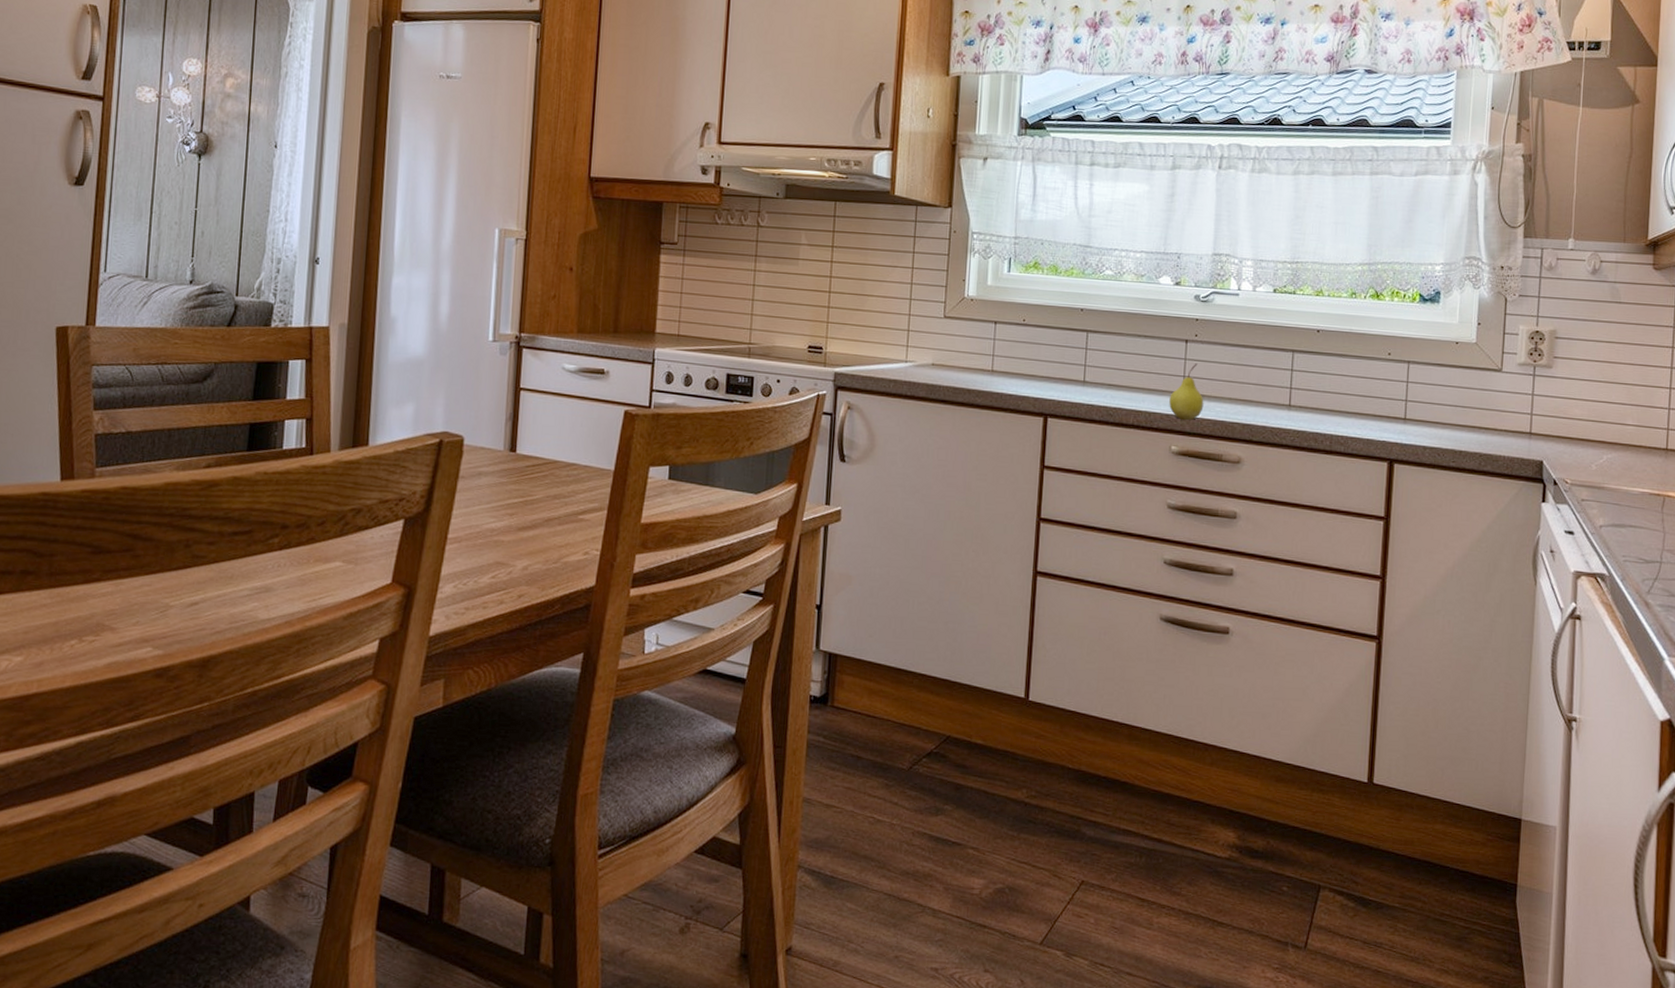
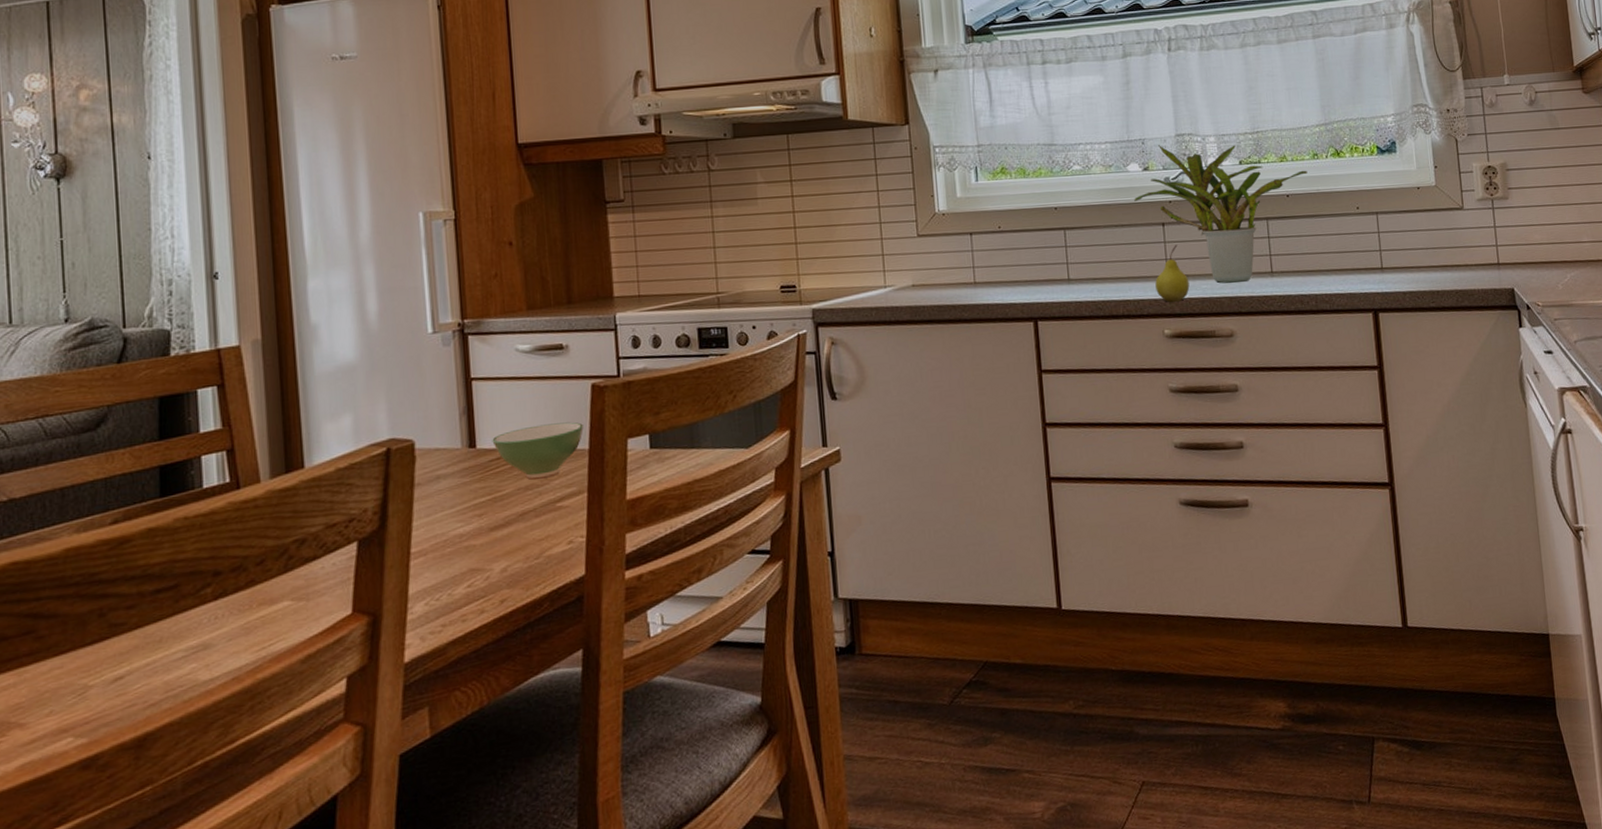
bowl: none [530,440,612,491] -> present [492,422,583,480]
potted plant: none [1161,261,1343,412] -> present [1134,145,1308,284]

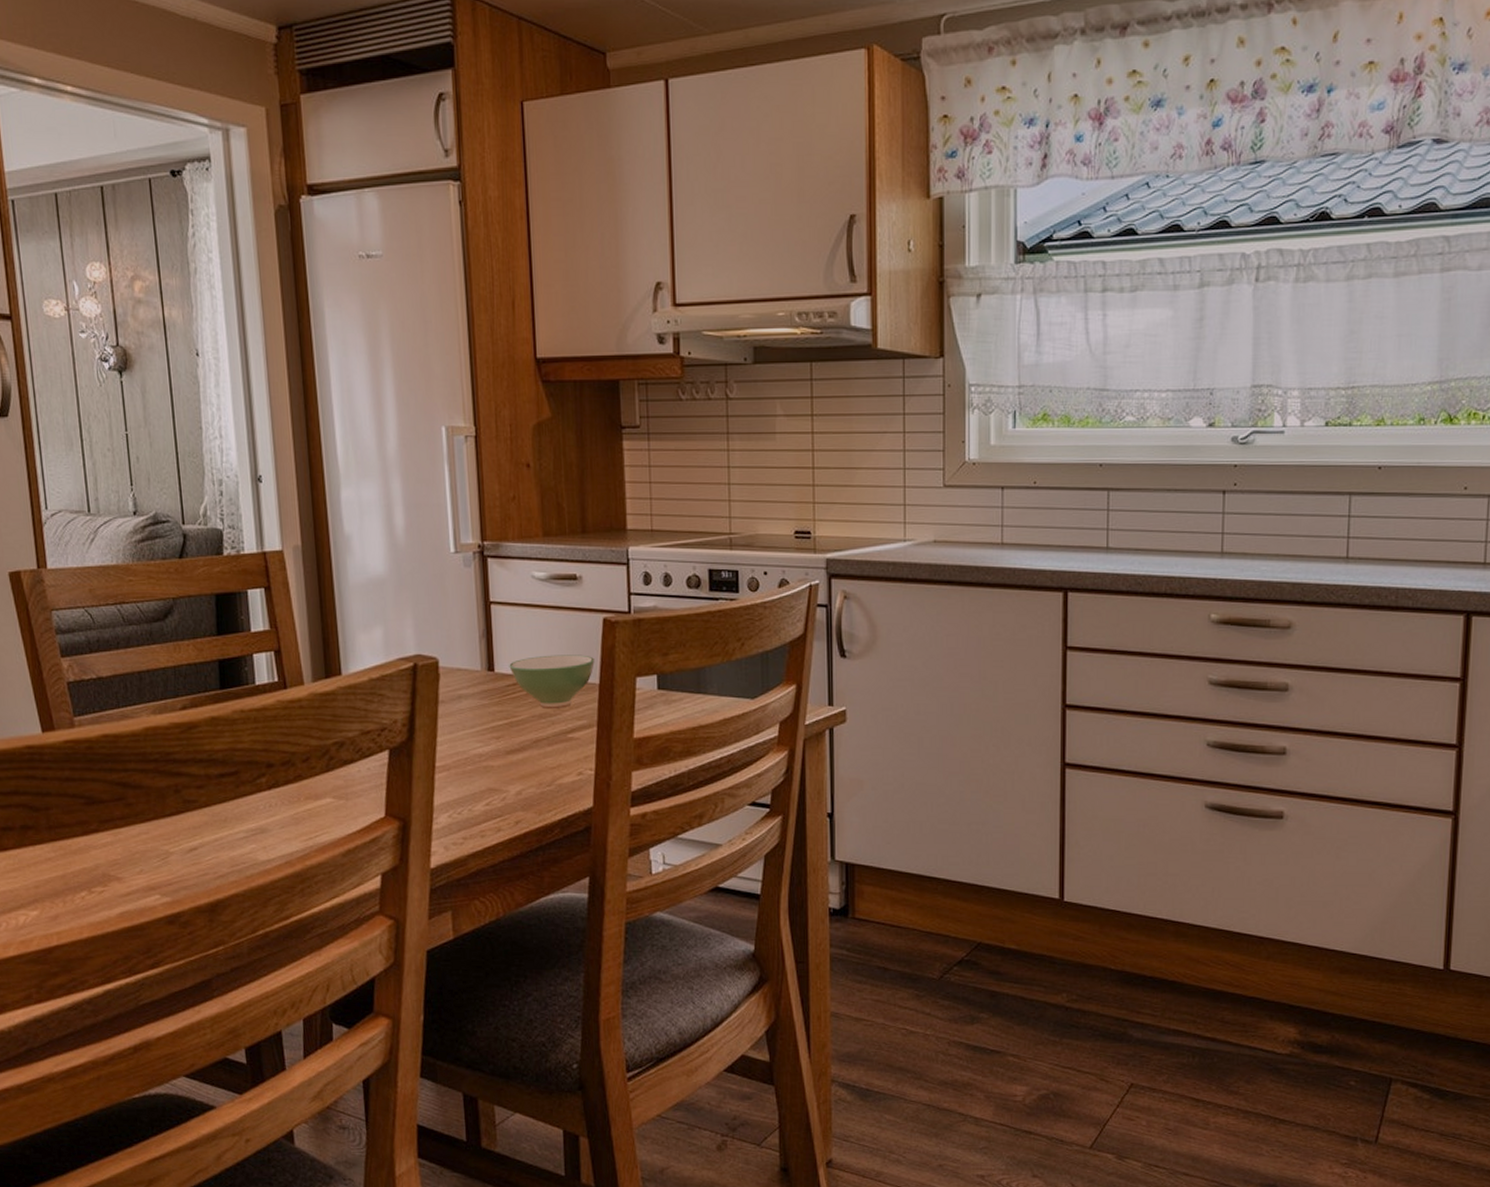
potted plant: present [1134,145,1308,284] -> none [1193,397,1409,568]
fruit: present [1155,244,1190,303] -> none [1206,516,1247,584]

